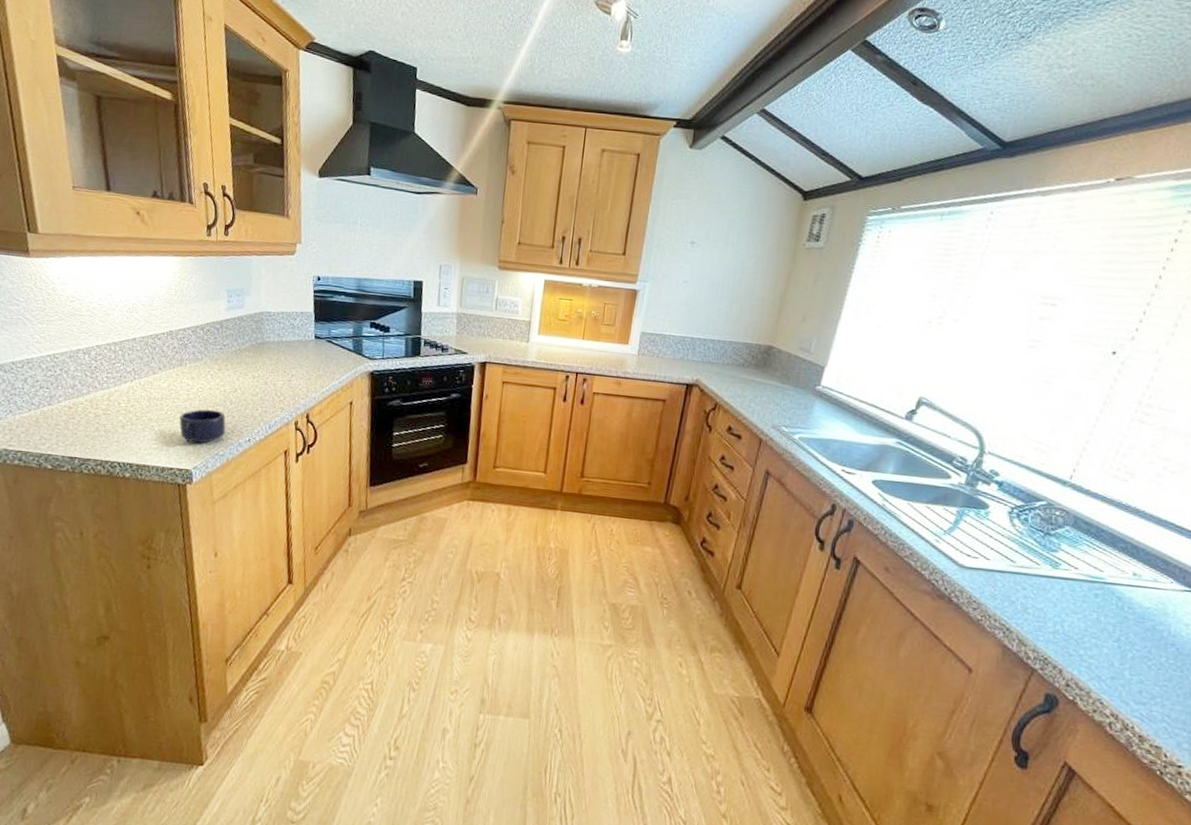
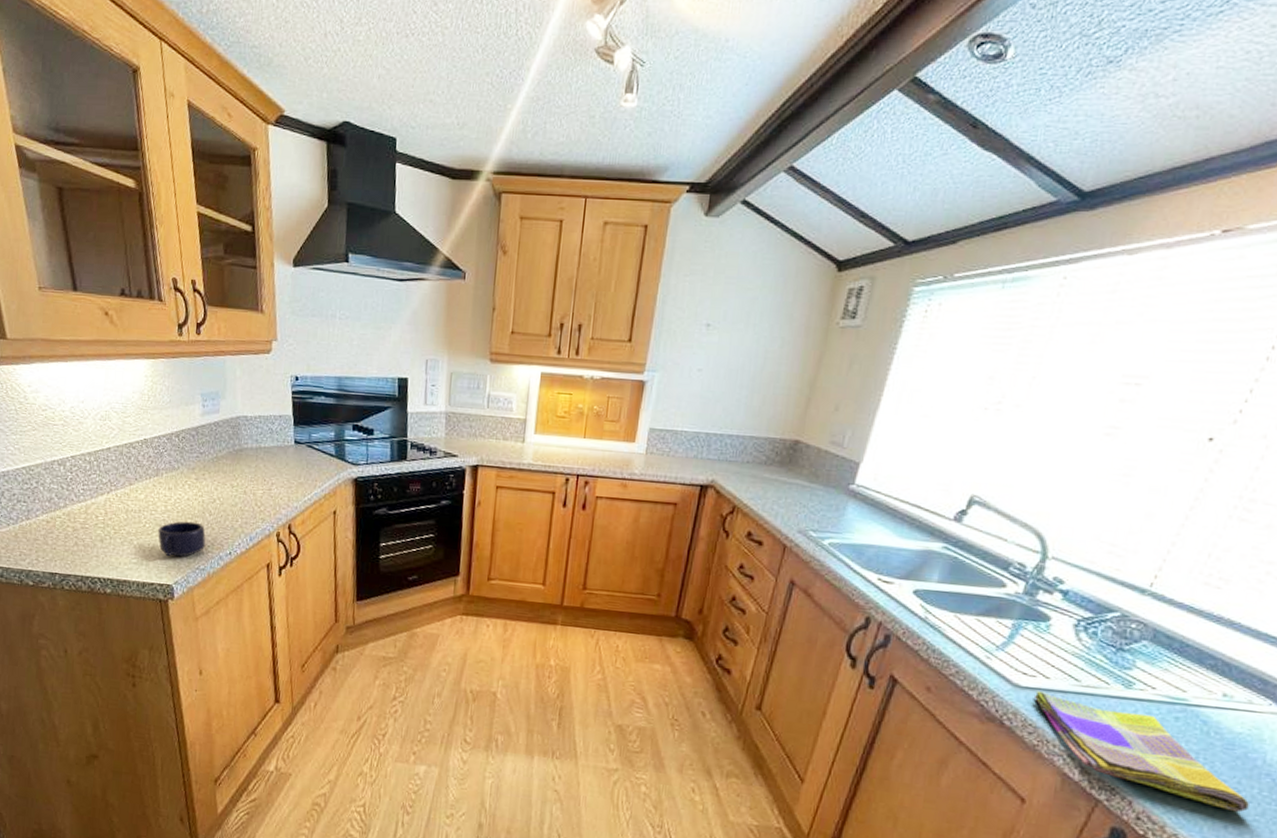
dish towel: none [976,571,1159,679] -> present [1033,691,1249,813]

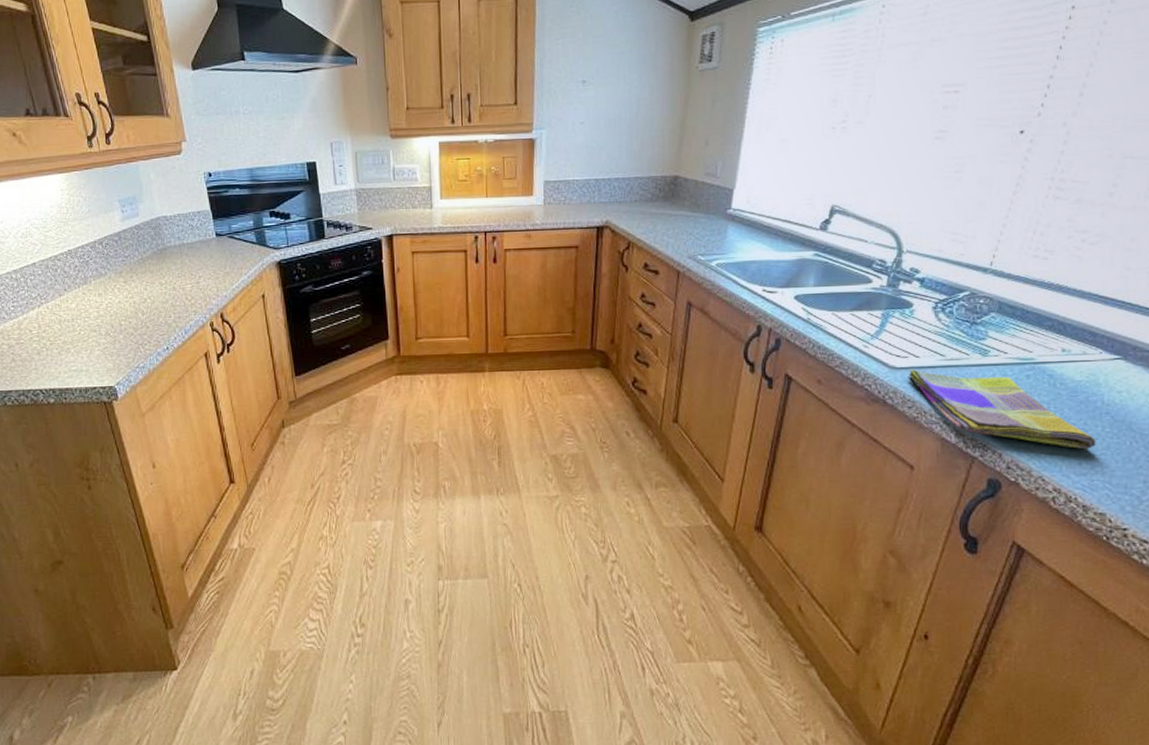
mug: present [158,521,206,557] -> none [93,323,143,359]

